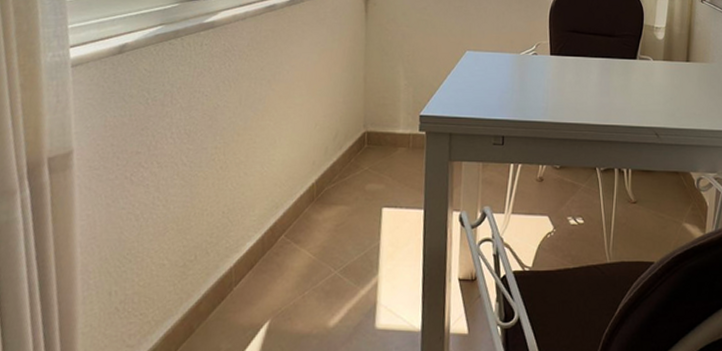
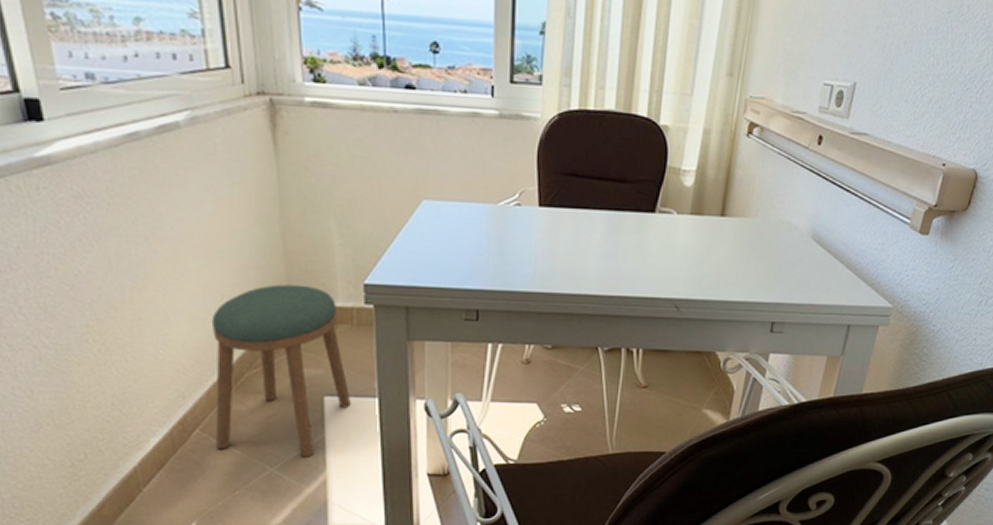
stool: none [295,115,403,262] -> present [211,284,351,458]

